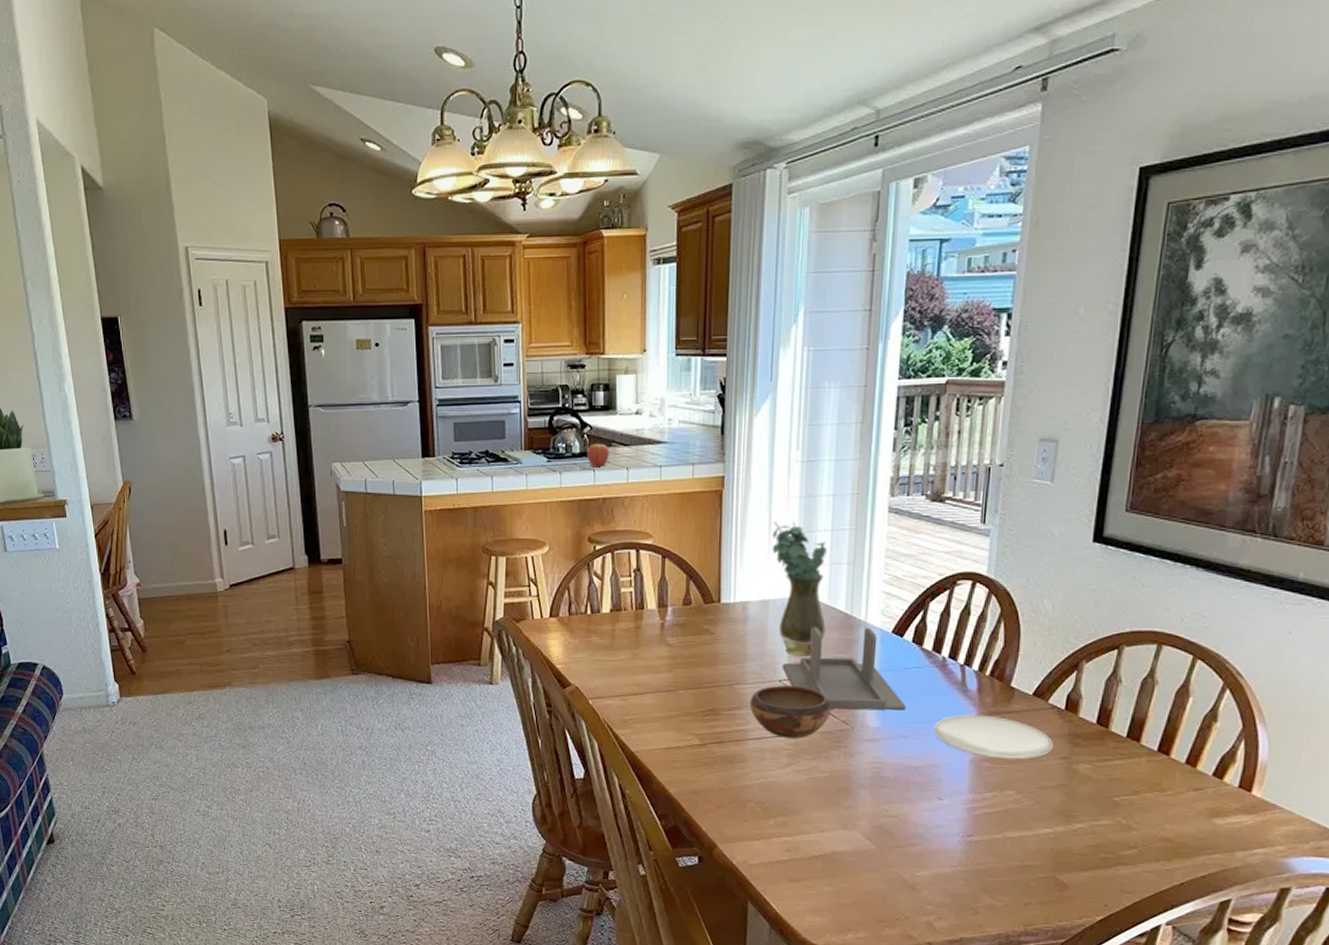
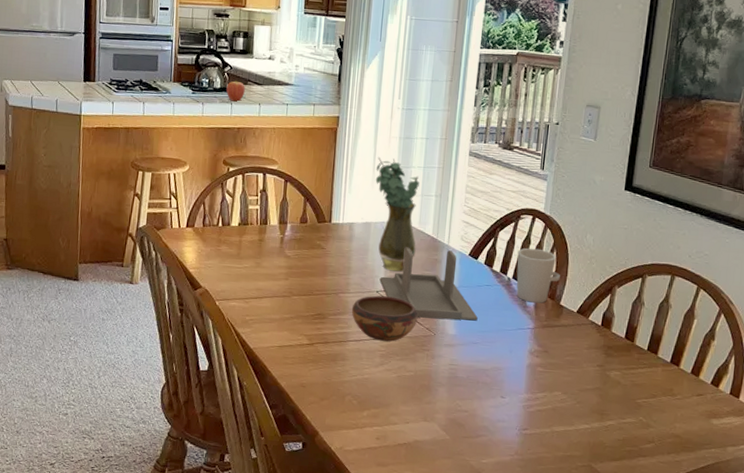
plate: present [934,714,1053,761] -> none [499,326,592,367]
cup: none [953,620,1010,686] -> present [516,248,560,303]

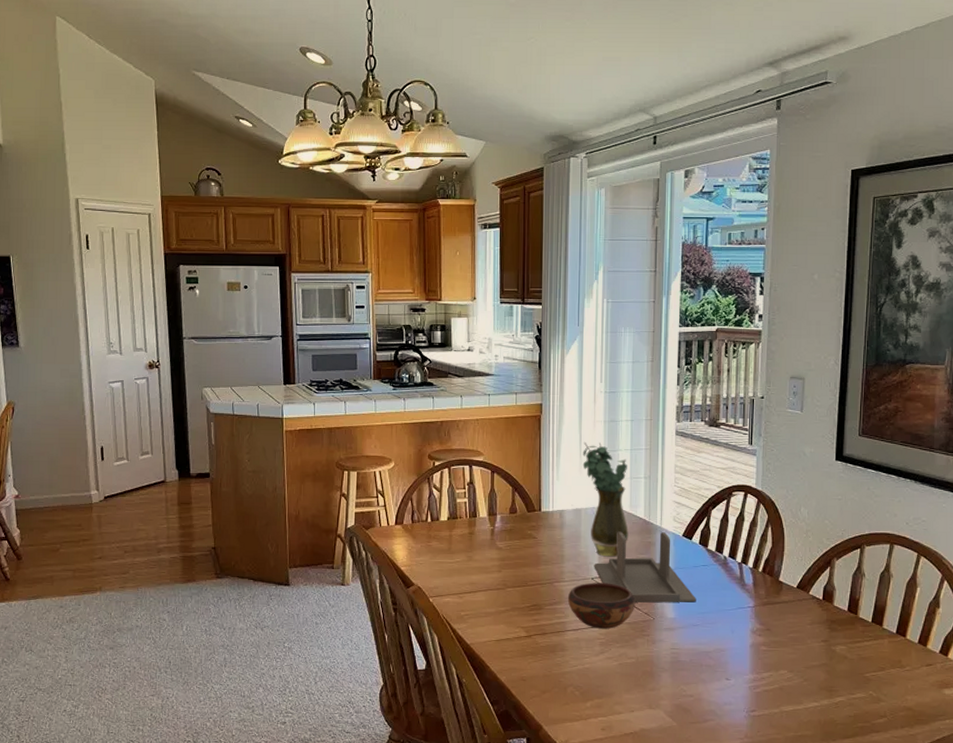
fruit: present [226,79,245,102] -> none [427,373,446,395]
cup: present [516,248,560,303] -> none [732,525,777,581]

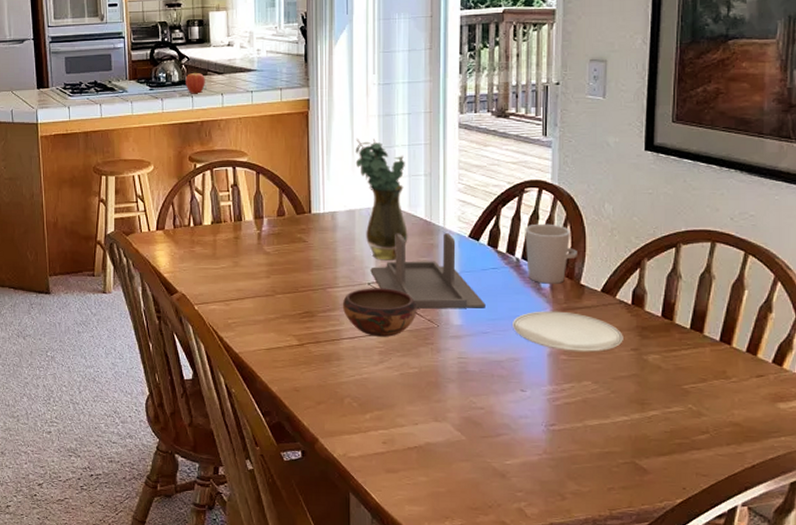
fruit: none [427,373,446,395] -> present [185,71,205,94]
plate: none [720,605,815,644] -> present [513,311,623,353]
cup: none [732,525,777,581] -> present [525,223,577,284]

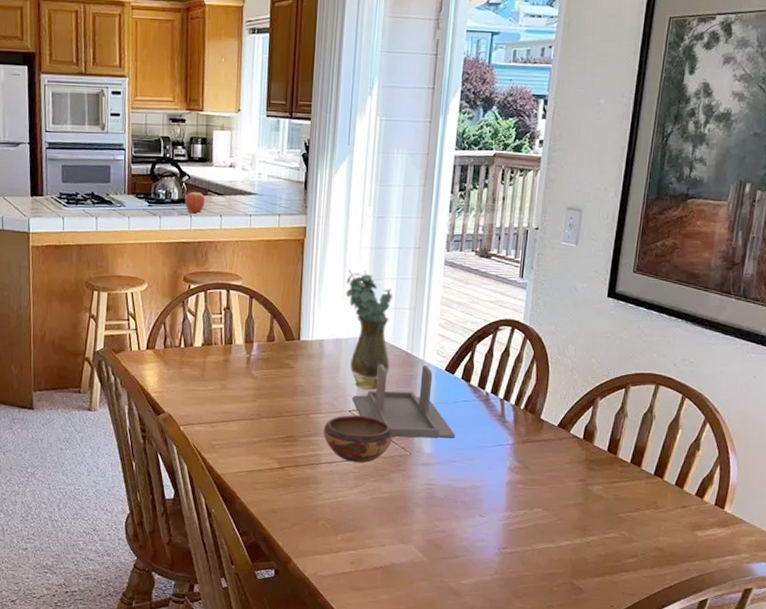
plate: present [513,311,623,353] -> none [477,442,573,483]
cup: present [525,223,577,284] -> none [495,360,540,418]

